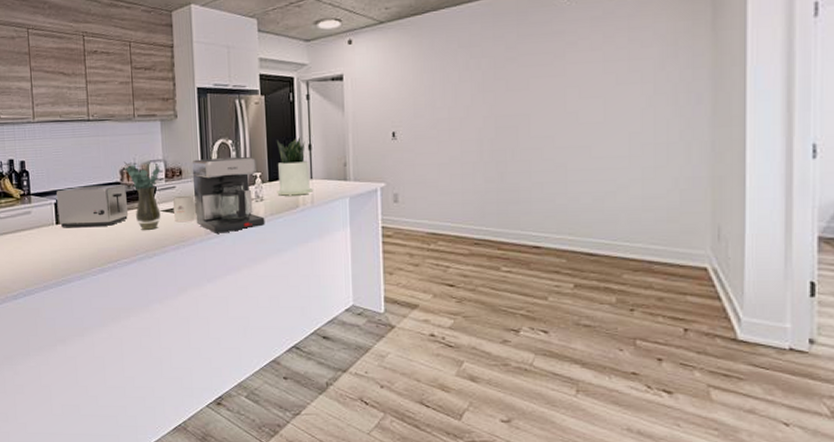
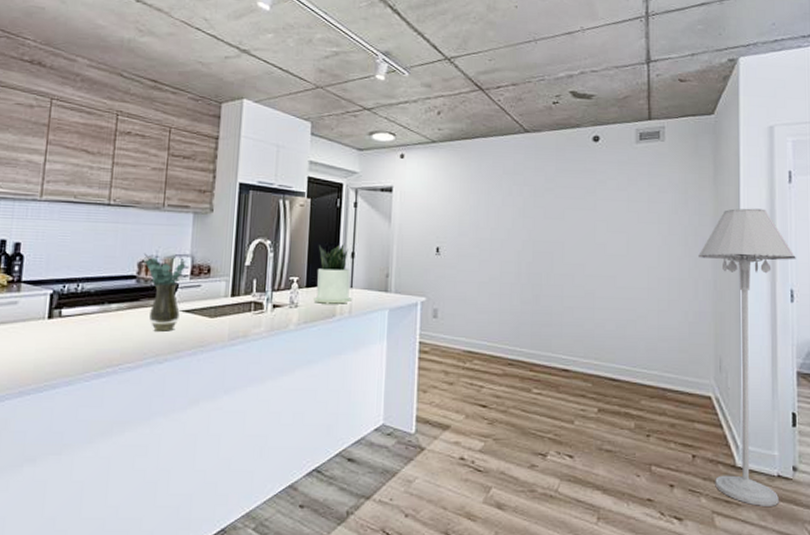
toaster: present [56,184,129,228] -> none [52,277,142,324]
mug: present [172,195,197,223] -> none [194,295,223,326]
coffee maker: present [191,156,265,233] -> none [220,258,298,340]
floor lamp: none [692,52,821,380] -> present [698,208,796,506]

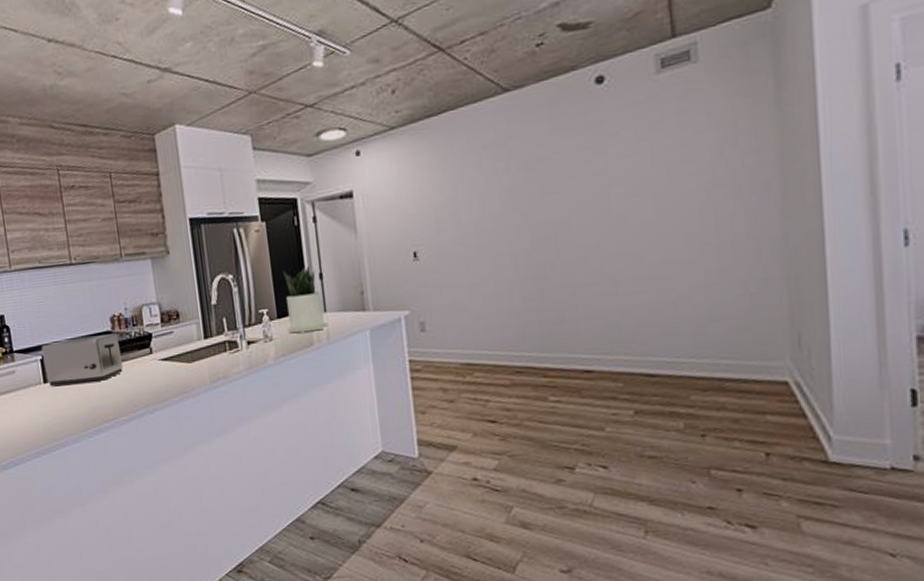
toaster: none [52,277,142,324] -> present [42,333,124,387]
vase: present [143,253,186,332] -> none [113,307,160,383]
floor lamp: present [698,208,796,506] -> none [759,125,912,506]

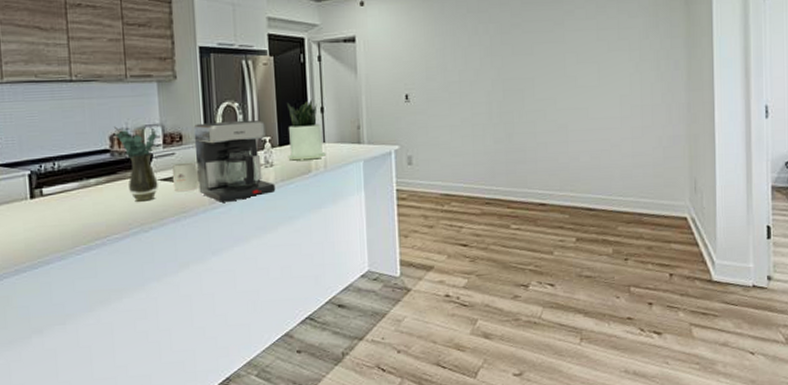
toaster: present [42,333,124,387] -> none [31,152,120,203]
vase: none [113,307,160,383] -> present [113,126,158,202]
mug: none [171,340,200,372] -> present [172,162,200,192]
coffee maker: none [189,292,277,381] -> present [193,120,276,202]

